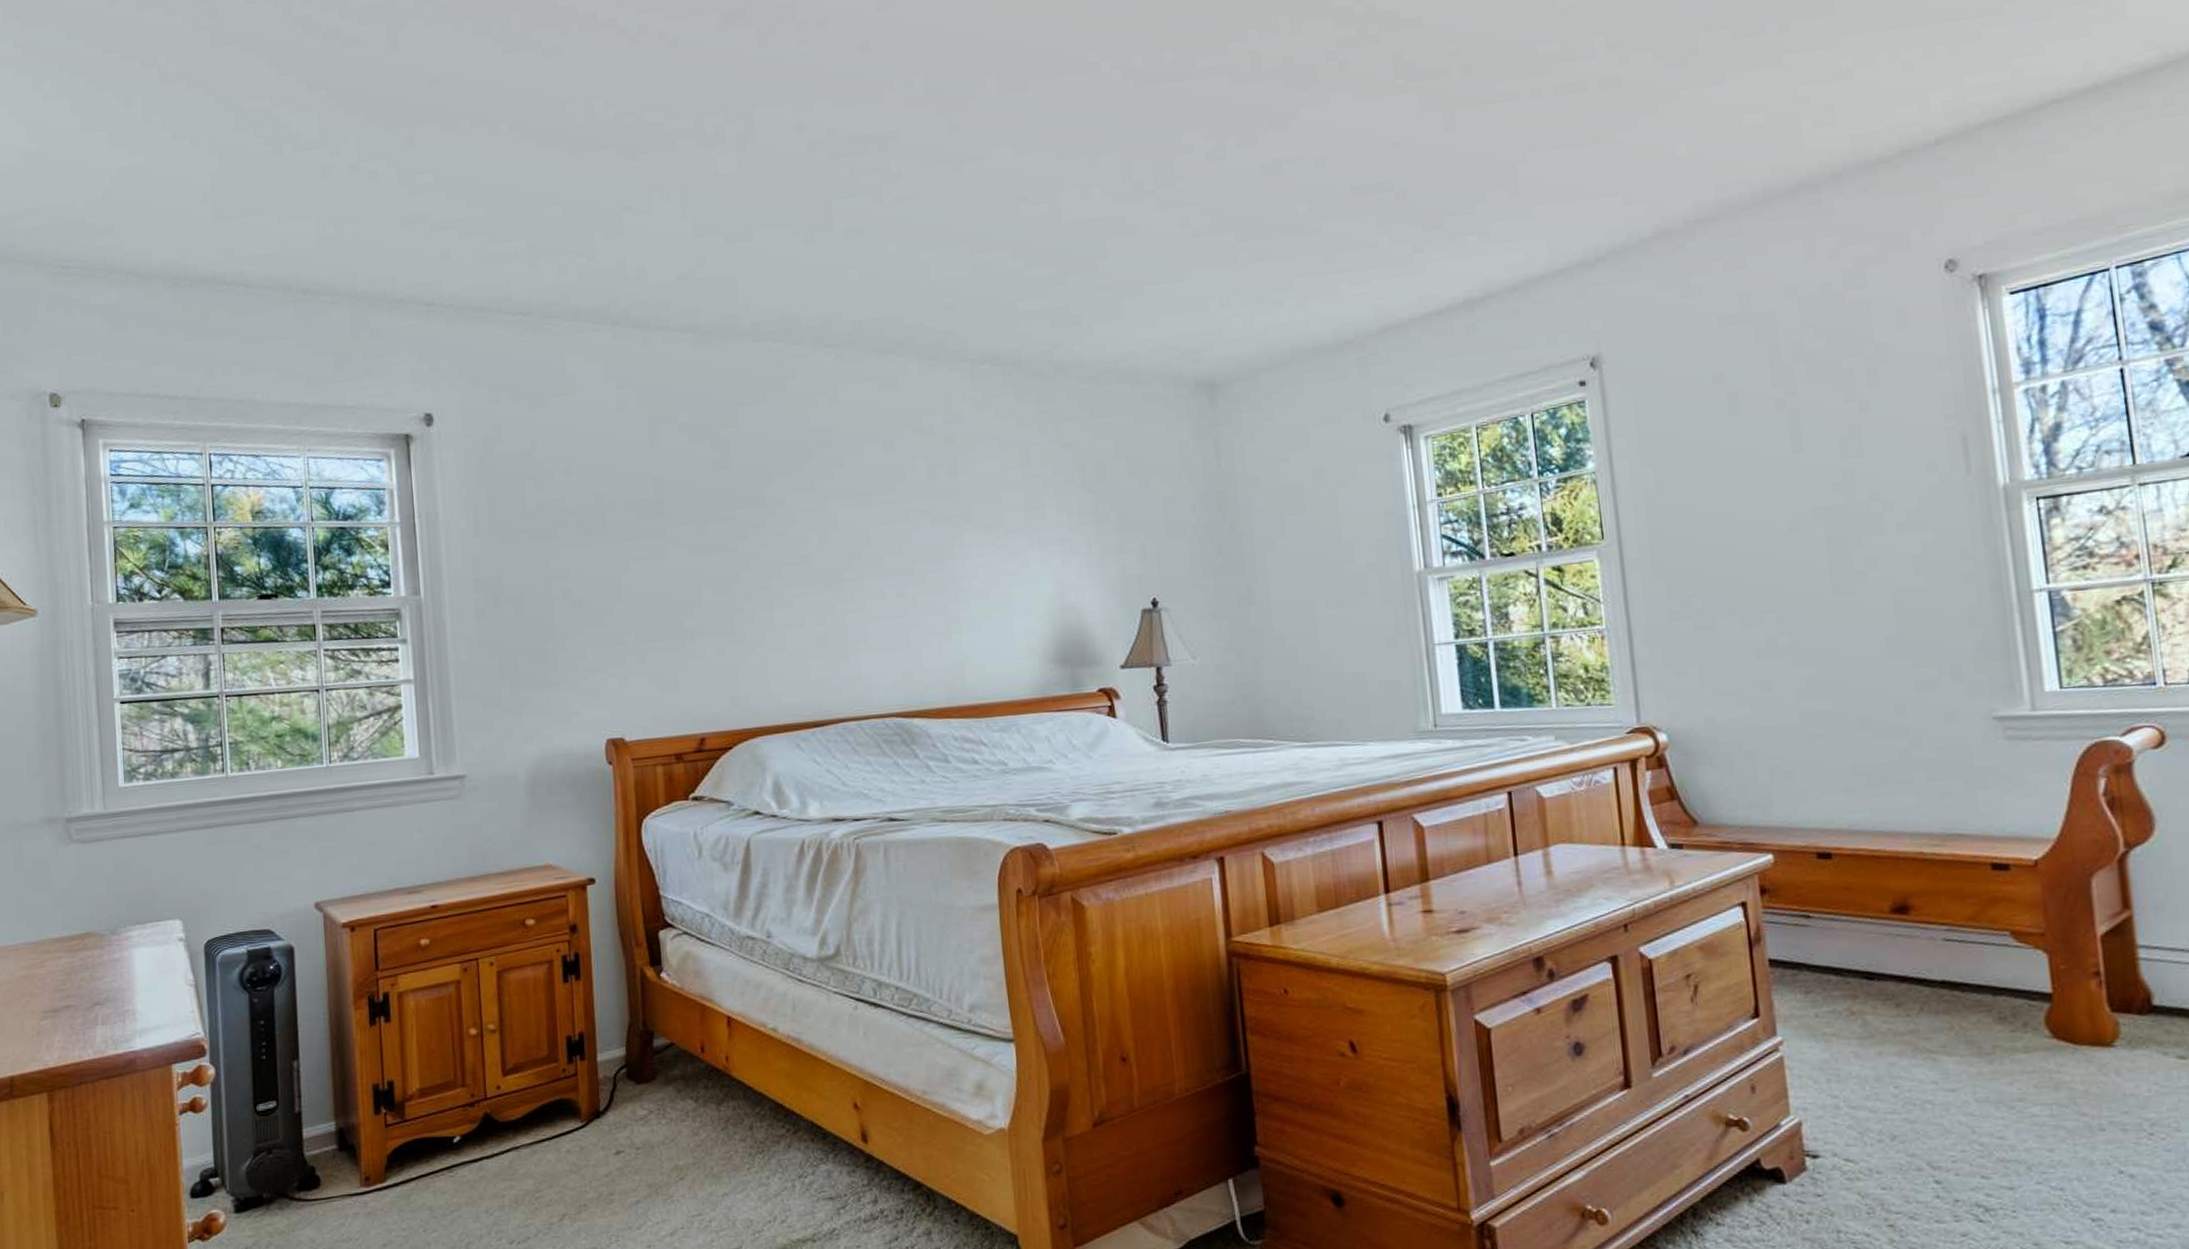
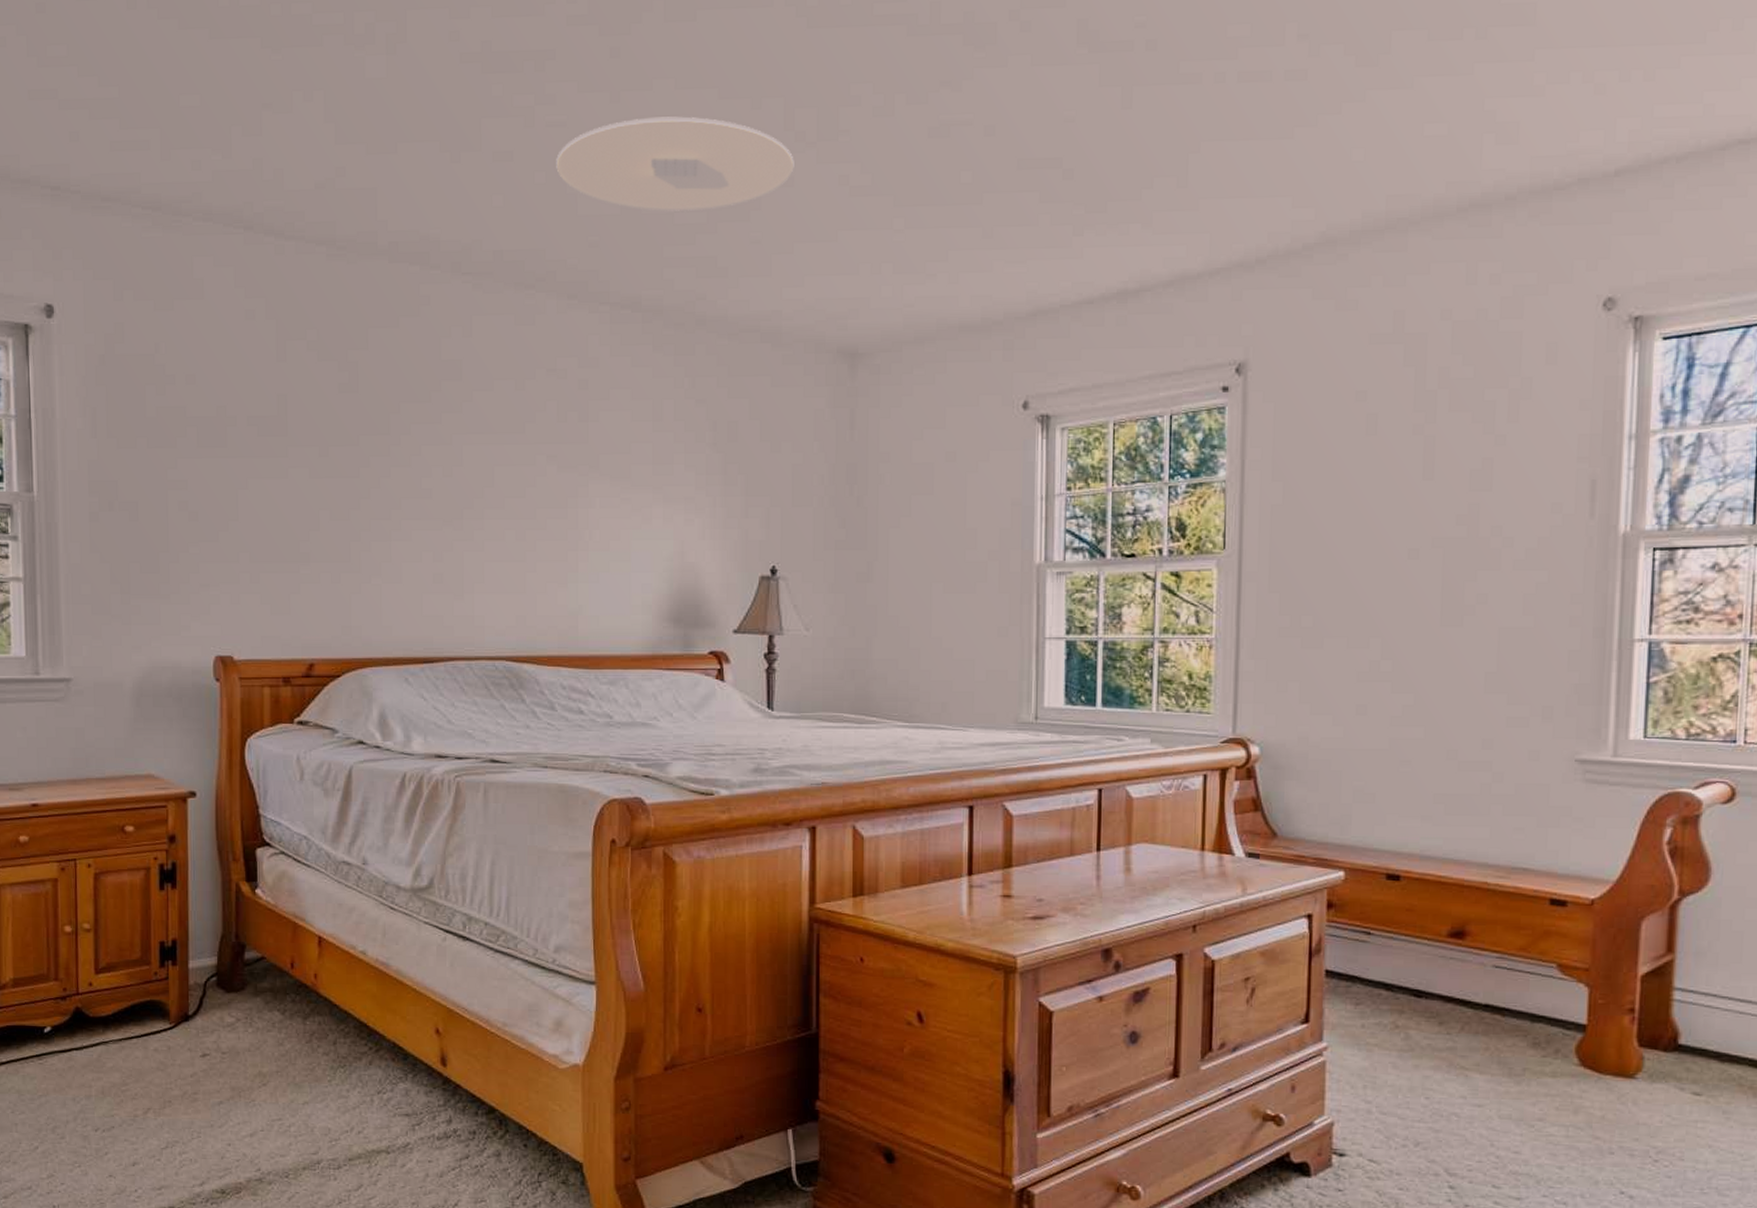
ceiling light: none [906,178,1136,270] -> present [556,116,794,212]

